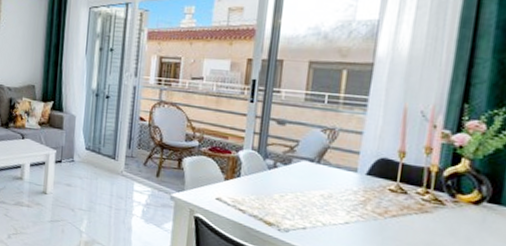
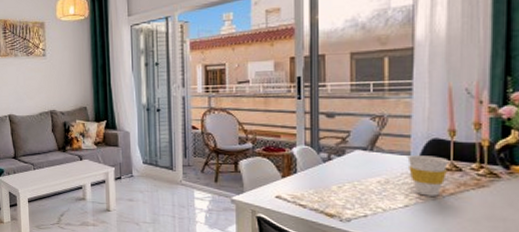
cup: none [353,172,396,217] -> present [407,156,449,196]

